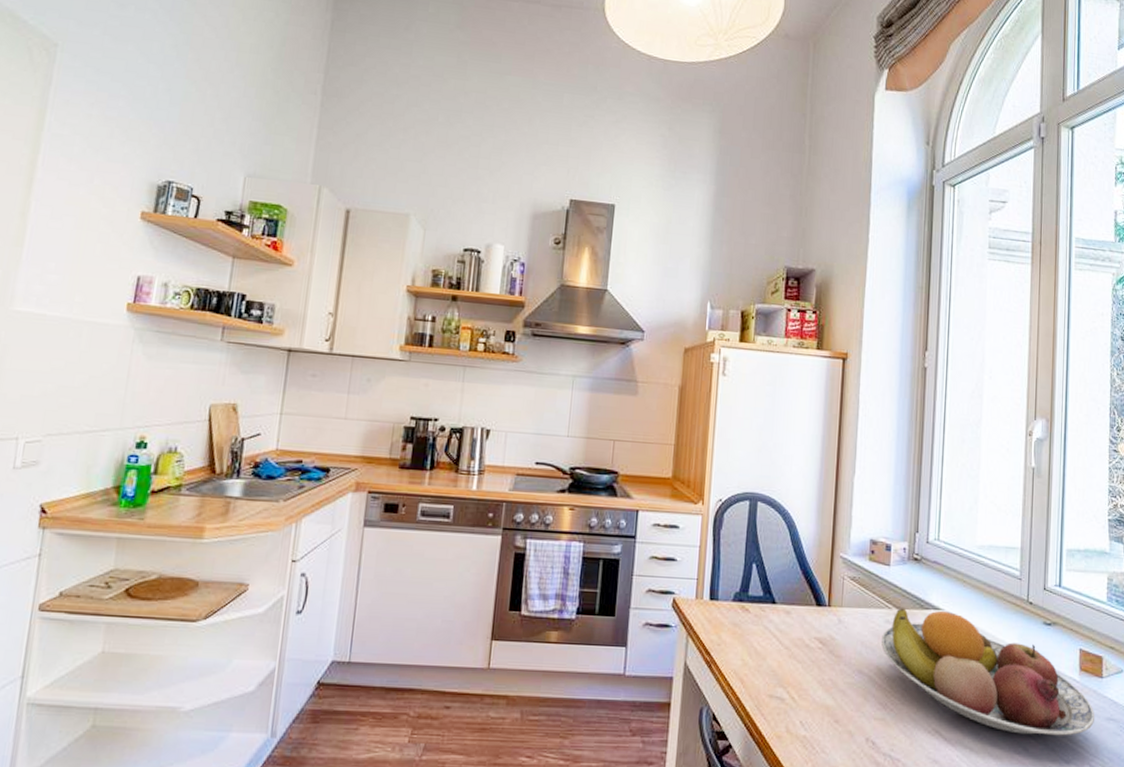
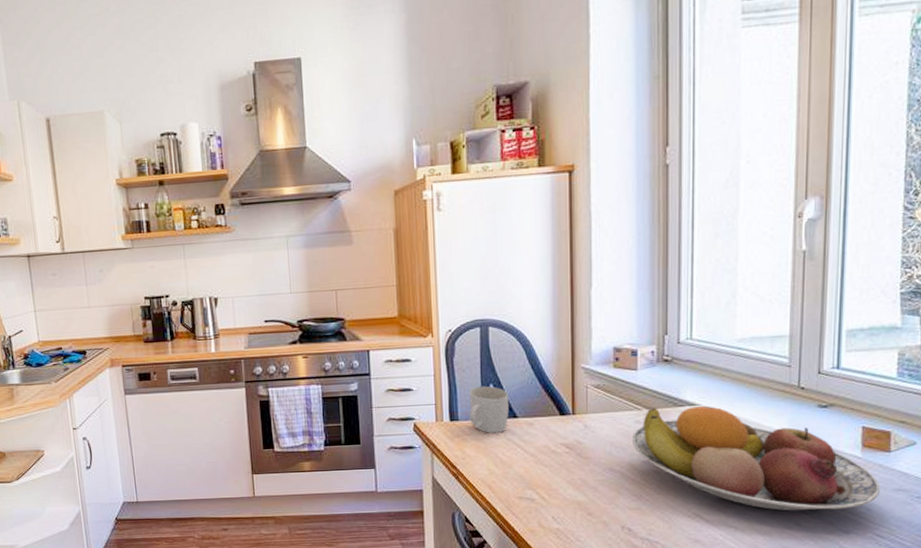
mug: none [729,564,769,619] -> present [469,385,509,433]

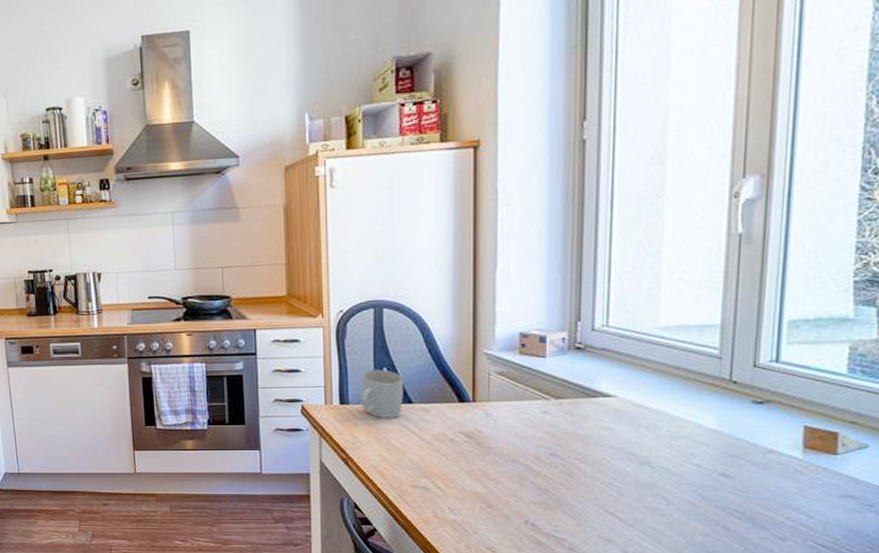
fruit bowl: present [632,405,881,511] -> none [539,397,825,514]

